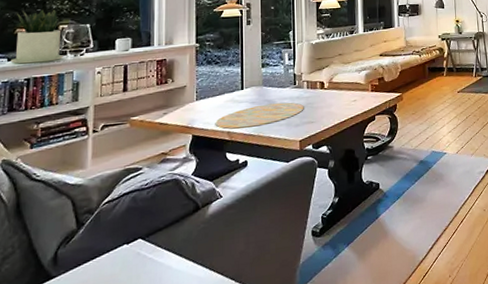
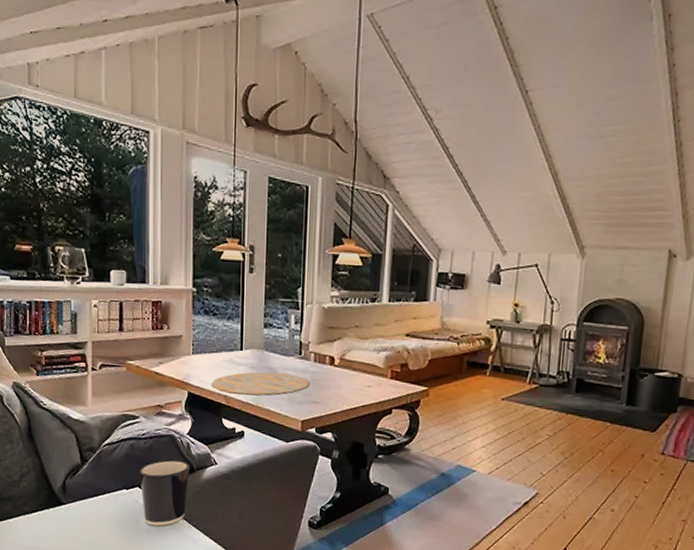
planter: present [10,9,64,64] -> none [13,224,61,287]
mug: none [142,202,194,276] -> present [139,460,189,527]

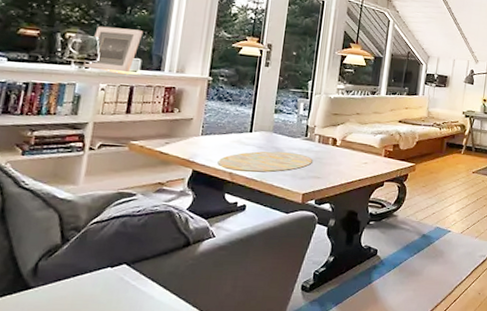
picture frame: none [75,236,124,287] -> present [83,26,144,73]
mug: present [139,460,189,527] -> none [127,235,185,303]

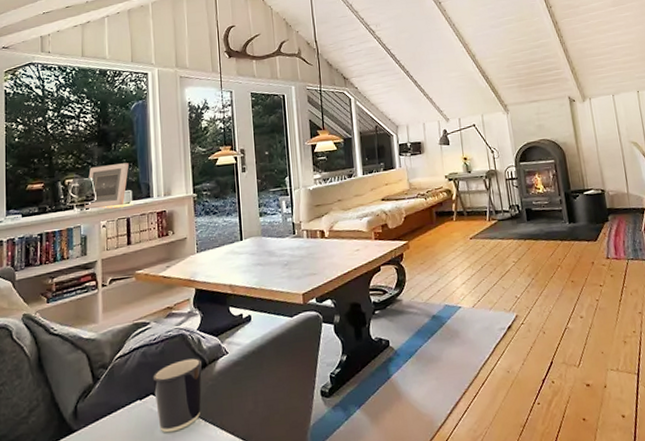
mug: none [127,235,185,303] -> present [152,358,202,433]
decorative tray: present [217,151,313,172] -> none [216,253,305,282]

